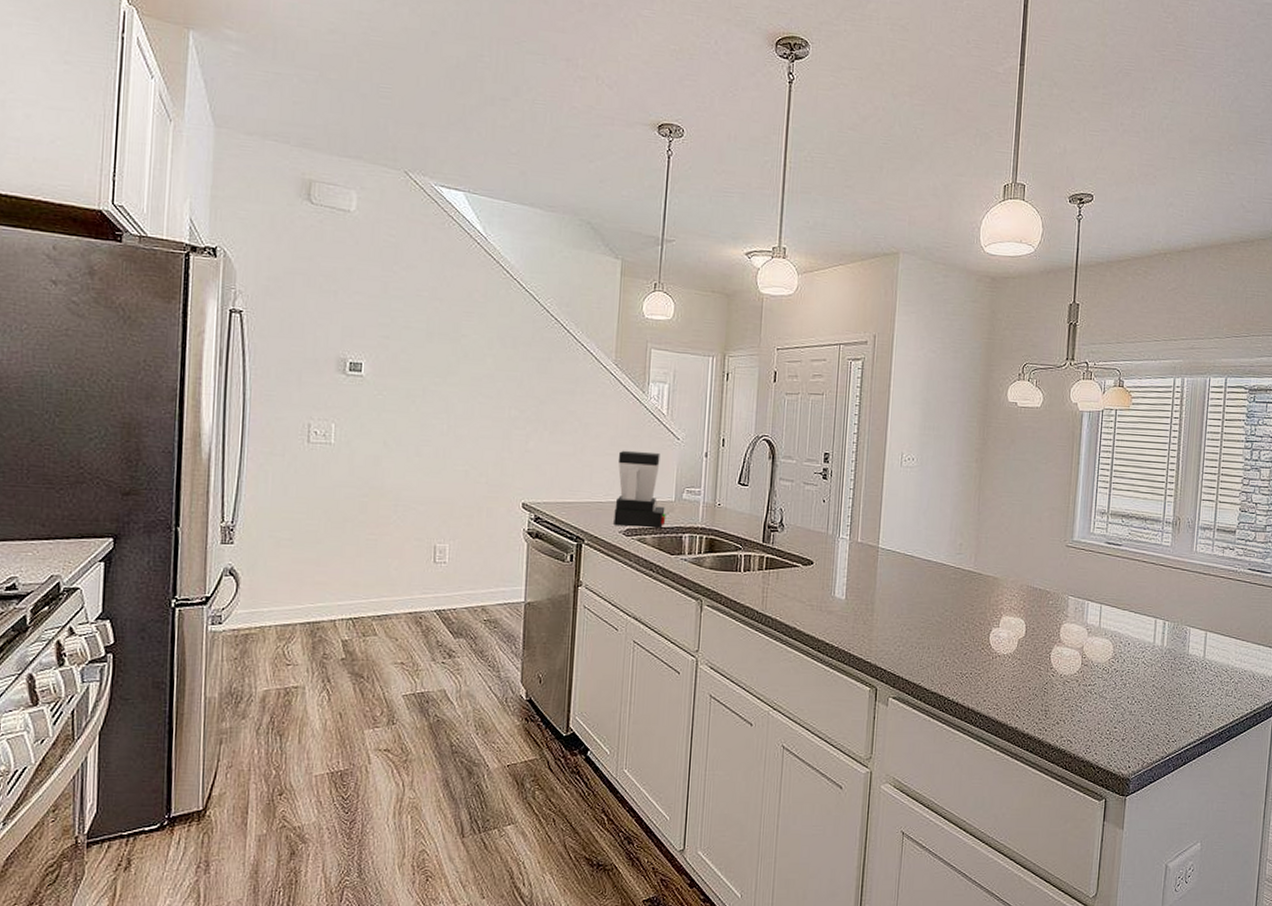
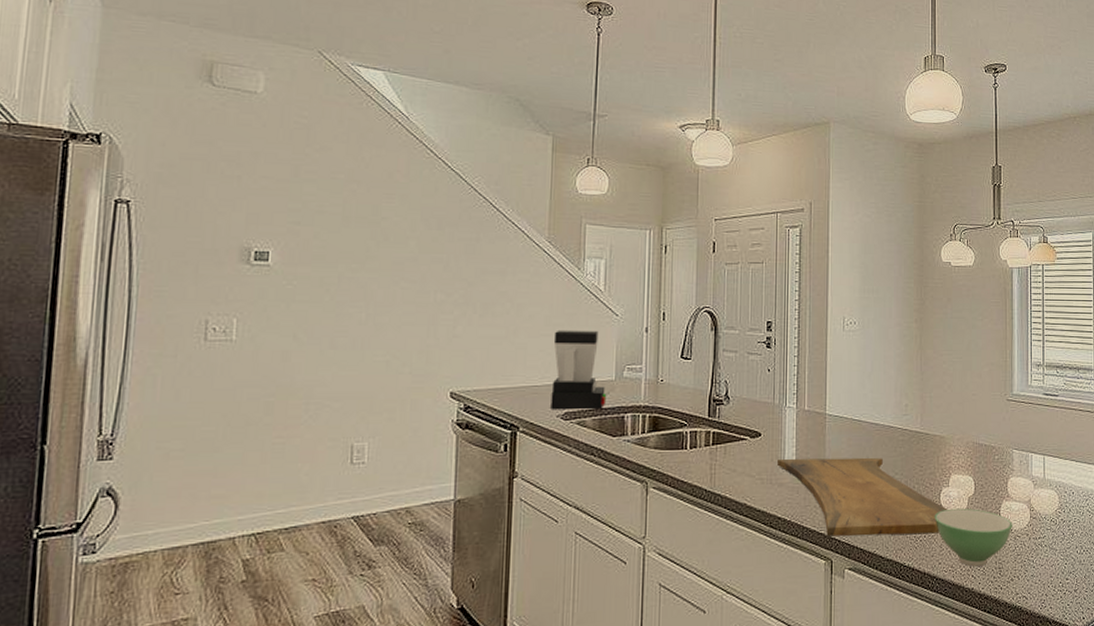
cutting board: none [828,587,997,672] -> present [778,457,948,537]
bowl: none [982,649,1063,707] -> present [934,508,1013,567]

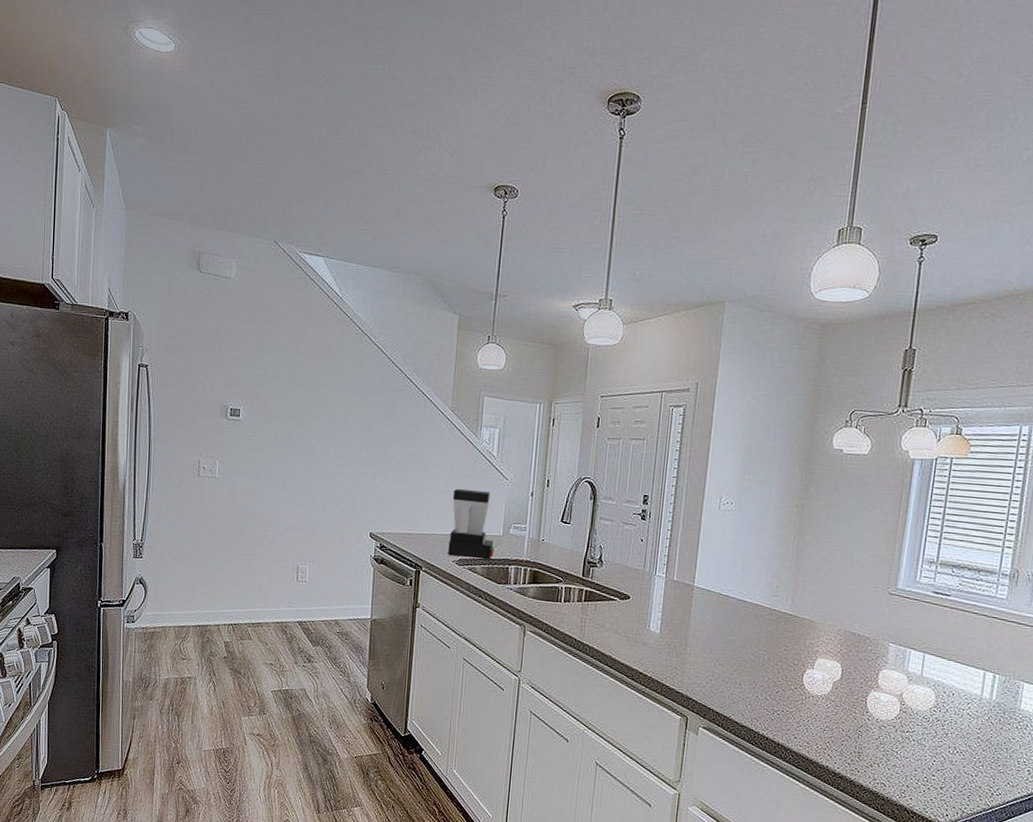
cutting board: present [778,457,948,537] -> none [643,621,810,711]
bowl: present [934,508,1013,567] -> none [794,689,880,748]

